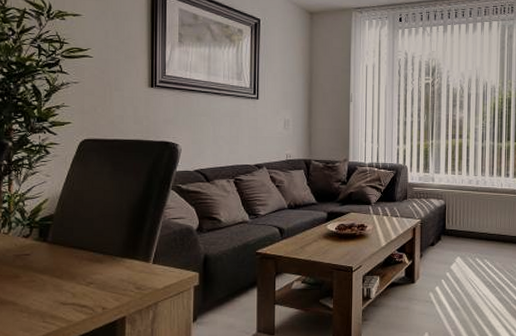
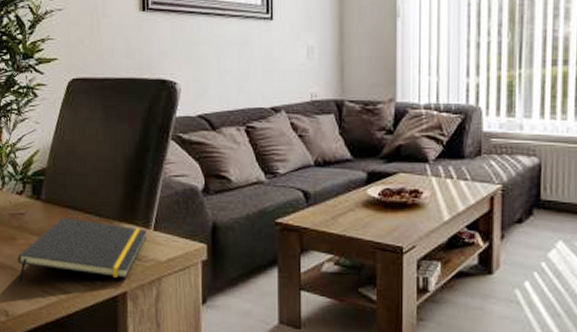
notepad: none [20,255,147,318] -> present [18,217,147,285]

